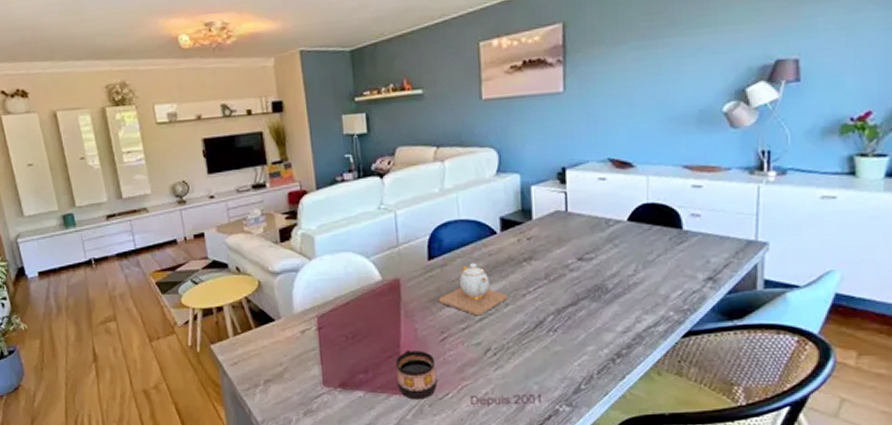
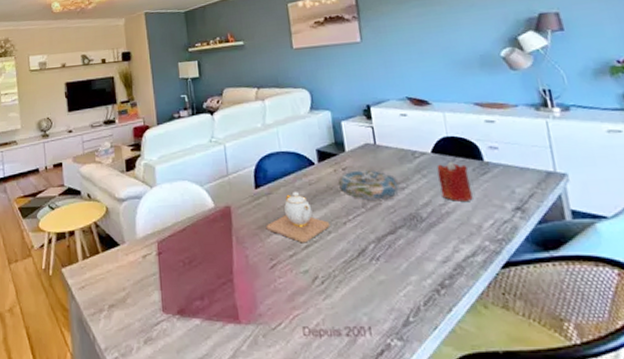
cup: present [395,349,437,400] -> none [229,276,270,329]
decorative bowl: none [520,238,588,272] -> present [337,168,400,201]
candle: none [631,229,664,272] -> present [436,160,473,202]

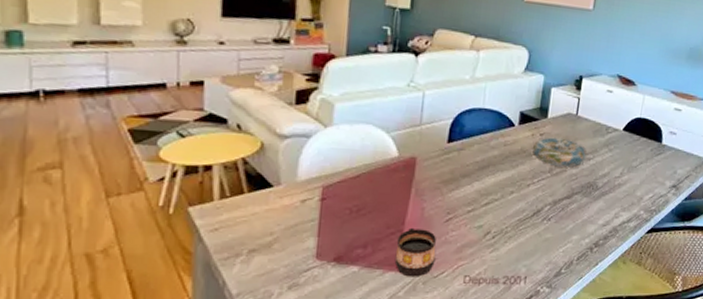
cup: none [229,276,270,329] -> present [394,227,436,277]
teapot: present [266,191,331,243] -> none [449,149,515,201]
candle: present [436,160,473,202] -> none [619,139,647,176]

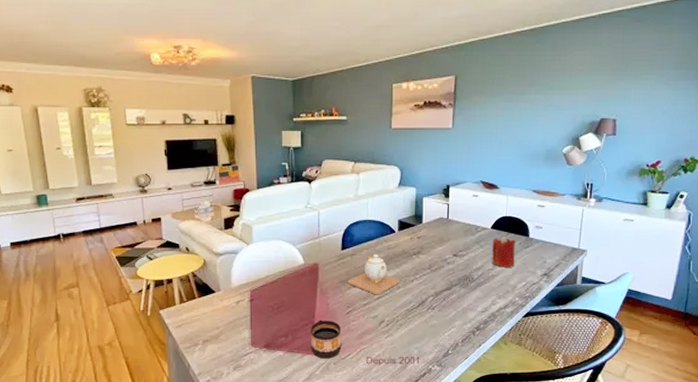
teapot: none [449,149,515,201] -> present [347,253,400,295]
decorative bowl: present [532,136,588,168] -> none [412,238,461,264]
candle: none [619,139,647,176] -> present [492,235,516,267]

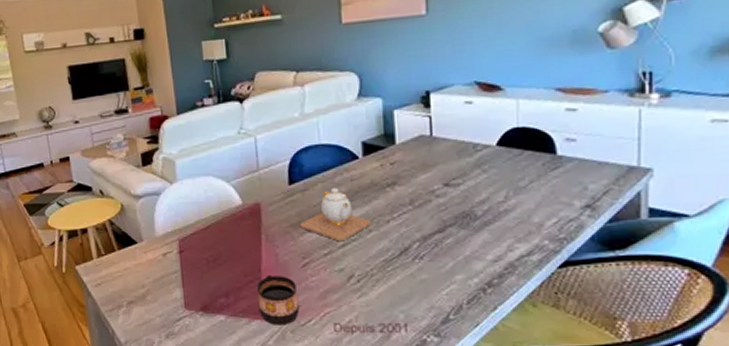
candle: present [492,235,516,267] -> none [500,154,538,199]

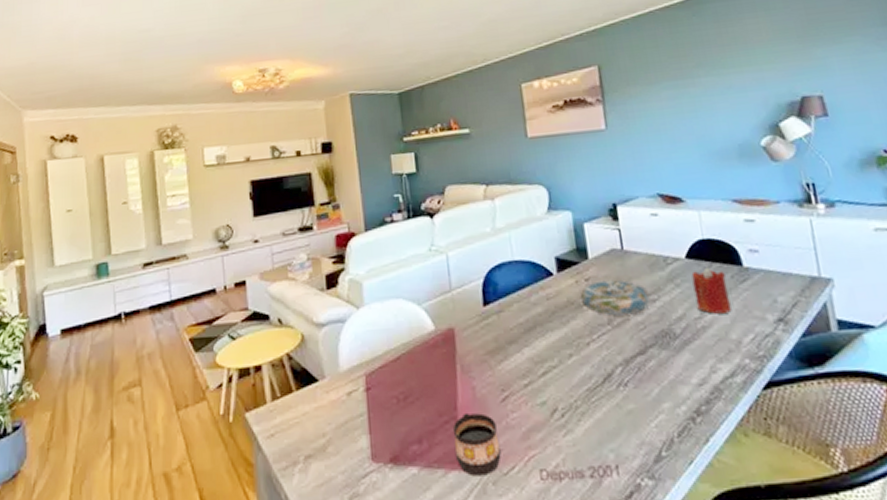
teapot: present [299,187,372,242] -> none [496,307,572,370]
decorative bowl: none [383,163,455,198] -> present [579,278,651,316]
candle: none [500,154,538,199] -> present [691,267,732,314]

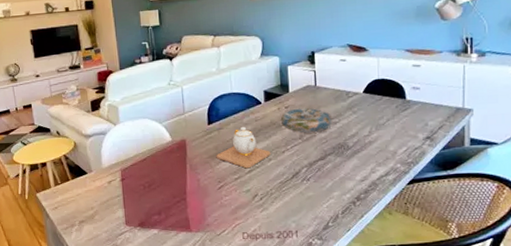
cup: present [452,412,501,477] -> none [182,196,216,236]
teapot: none [496,307,572,370] -> present [216,126,271,169]
candle: present [691,267,732,314] -> none [366,99,393,133]

